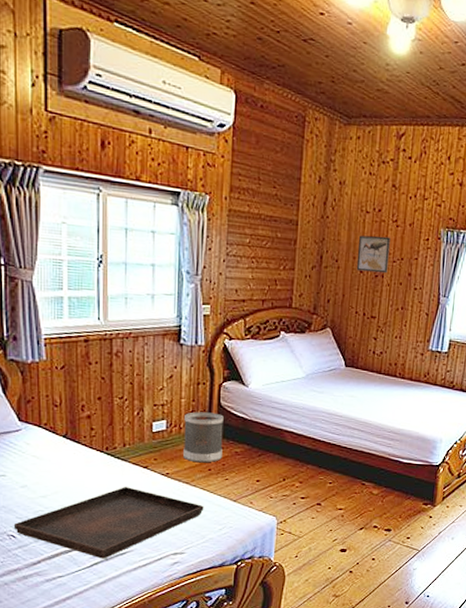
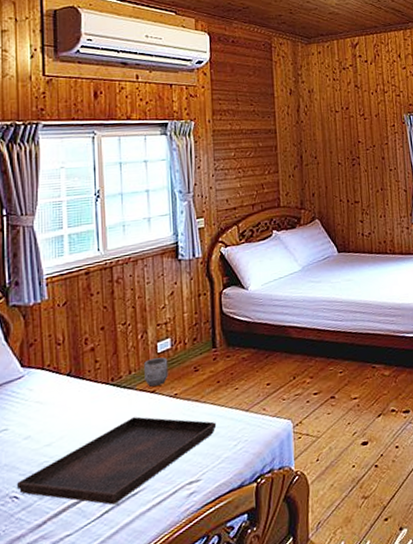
planter: none [138,436,162,462] -> present [144,357,169,387]
wastebasket: present [183,412,224,463] -> none [188,321,230,377]
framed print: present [356,235,390,274] -> none [332,129,363,163]

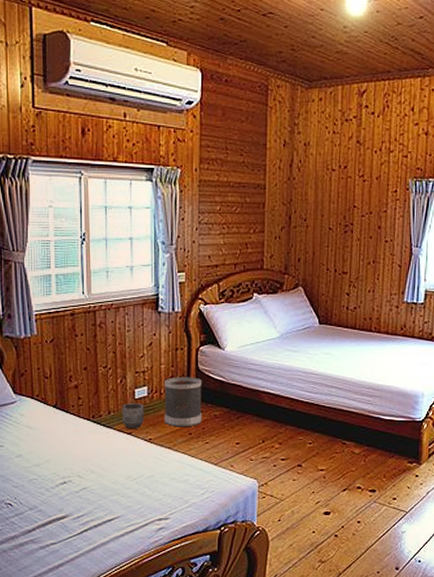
serving tray: present [16,416,217,505] -> none [10,453,186,526]
wastebasket: none [188,321,230,377] -> present [165,377,202,427]

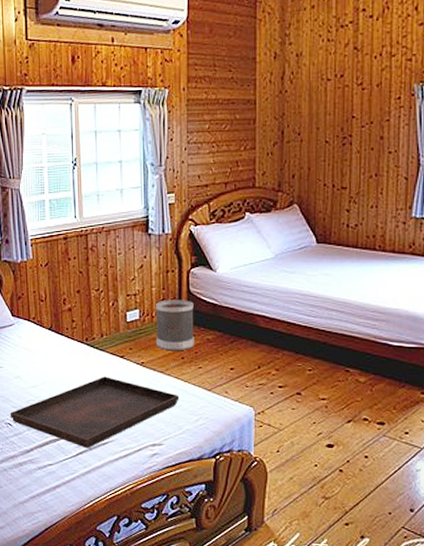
serving tray: none [10,453,186,526] -> present [9,376,180,448]
planter: present [122,403,144,428] -> none [115,326,136,352]

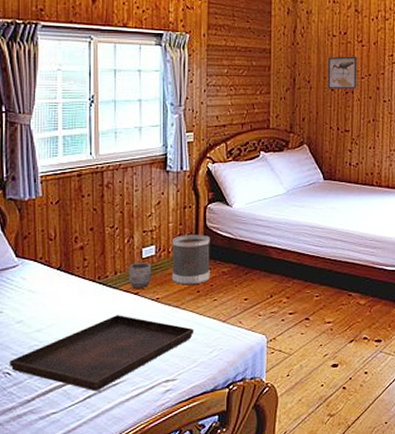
planter: none [115,326,136,352] -> present [129,262,152,289]
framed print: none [321,101,356,142] -> present [327,56,357,90]

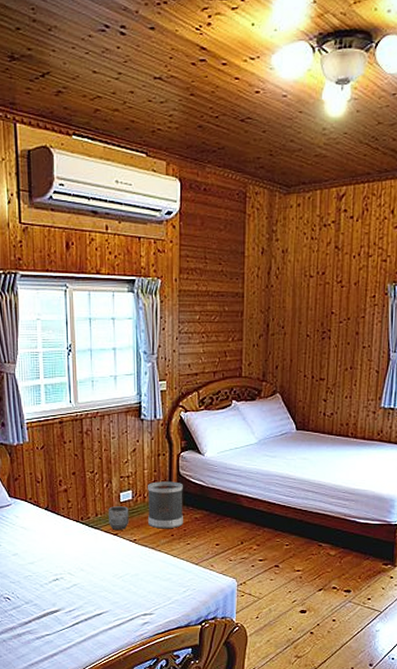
serving tray: present [9,315,194,392] -> none [8,553,169,619]
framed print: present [327,56,357,90] -> none [302,298,335,335]

